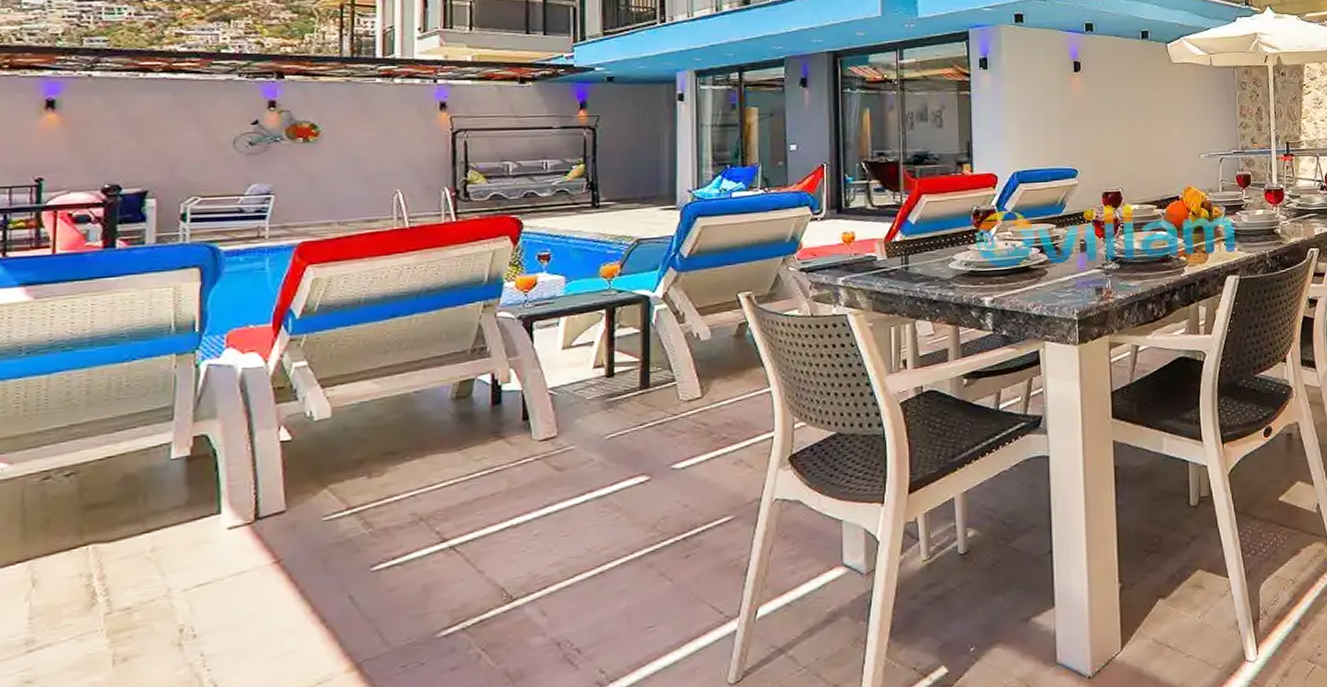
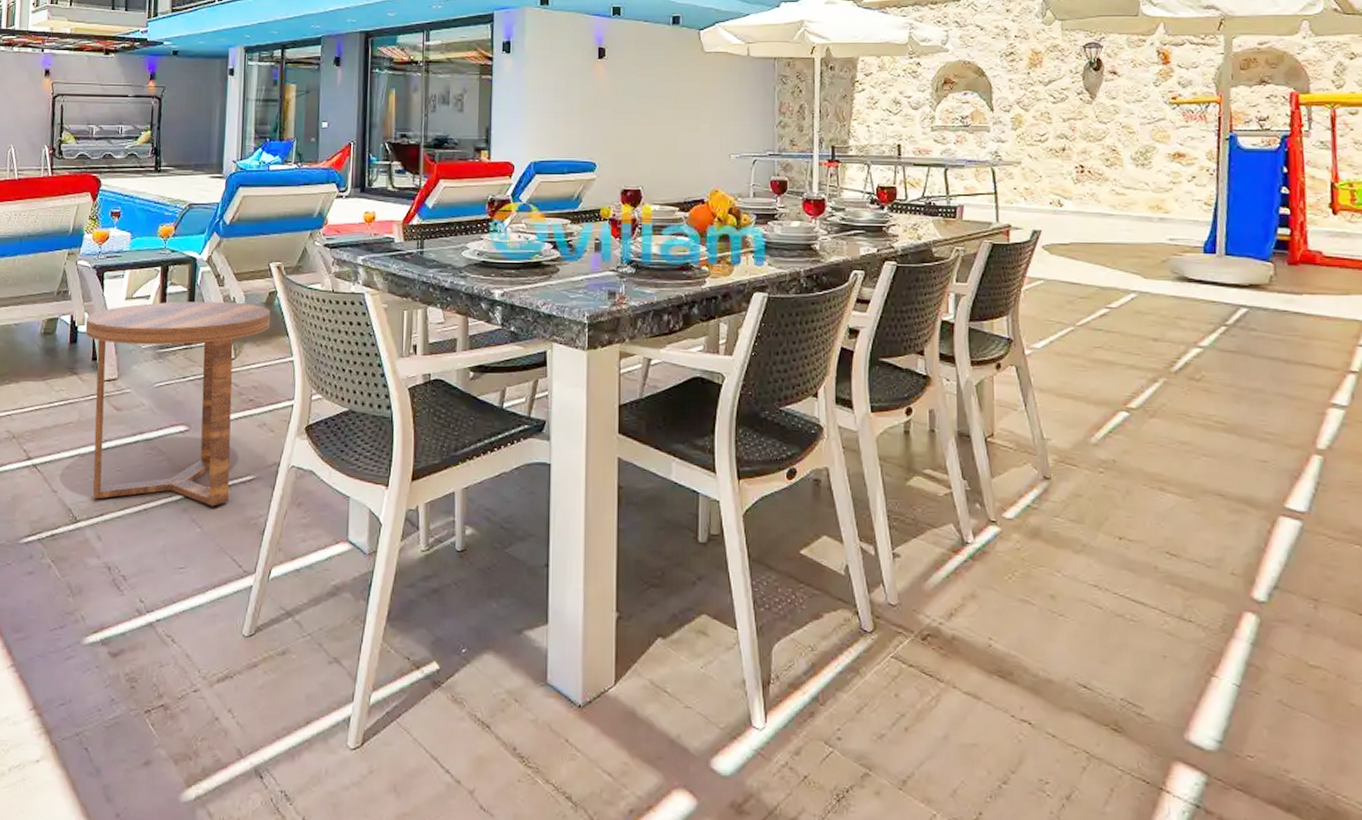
side table: none [511,338,743,572] -> present [85,301,271,507]

